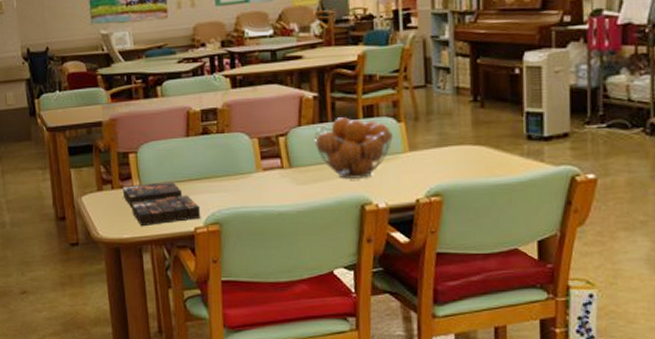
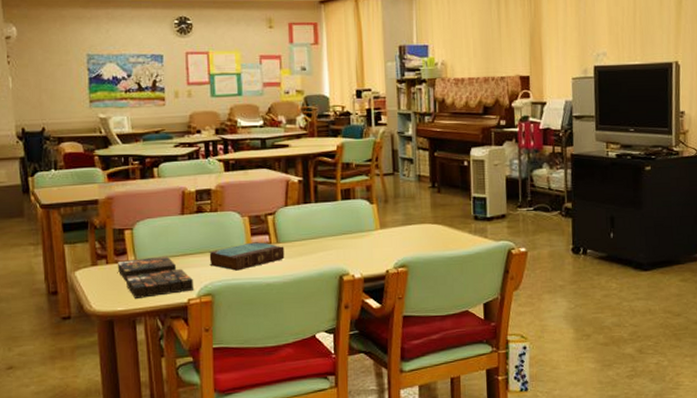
book: none [216,166,298,198] -> present [209,242,285,271]
fruit basket: present [314,117,393,180] -> none [299,199,367,254]

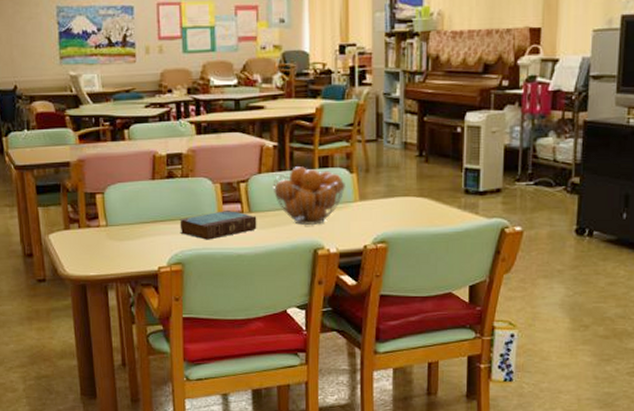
board game: present [117,256,194,298] -> none [89,222,165,264]
fruit basket: none [299,199,367,254] -> present [273,167,345,226]

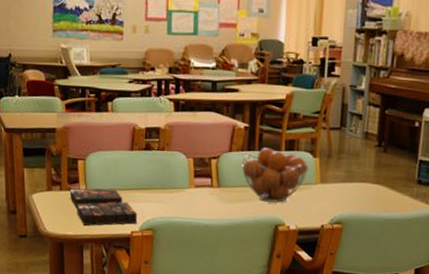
board game: none [89,222,165,264] -> present [69,188,138,226]
book: present [180,211,257,240] -> none [153,183,225,210]

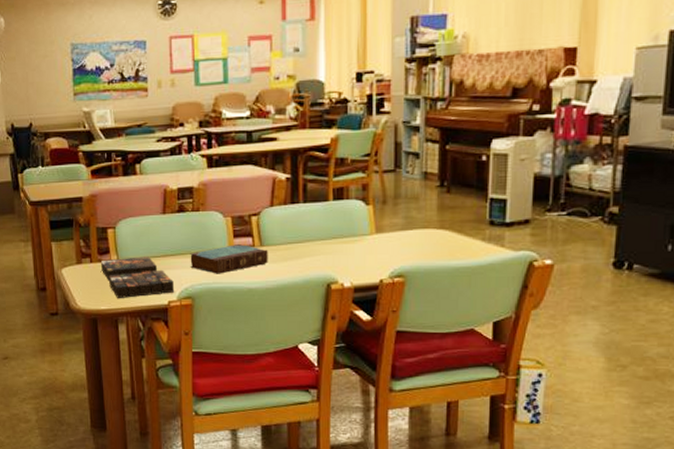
book: none [153,183,225,210] -> present [190,244,268,274]
fruit basket: present [241,148,308,204] -> none [285,199,361,260]

